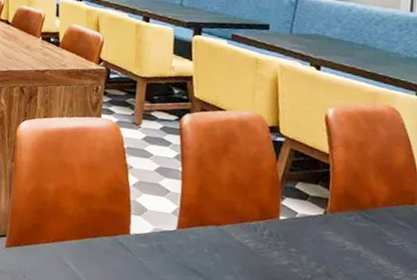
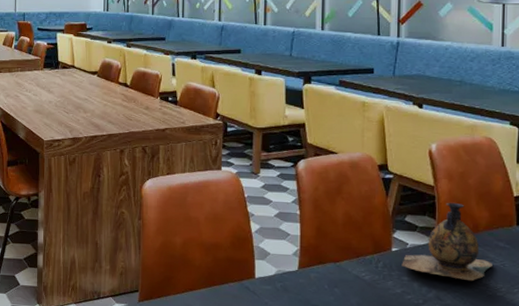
vase: none [289,172,390,260] -> present [401,202,492,282]

